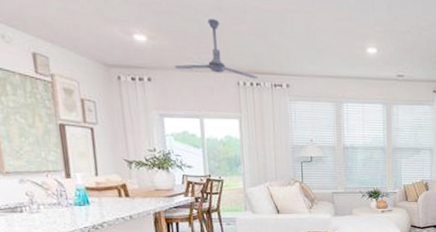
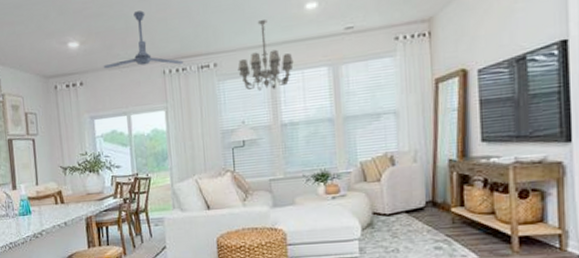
chandelier: none [308,54,356,116] -> present [237,20,294,91]

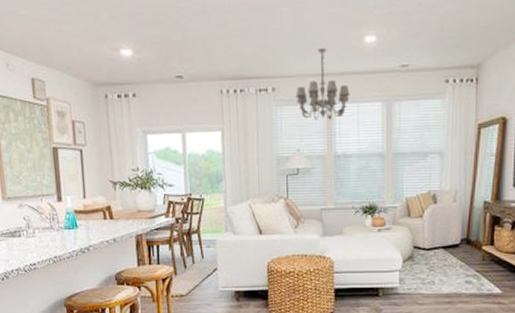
ceiling fan: present [103,10,183,69] -> none [158,24,241,85]

